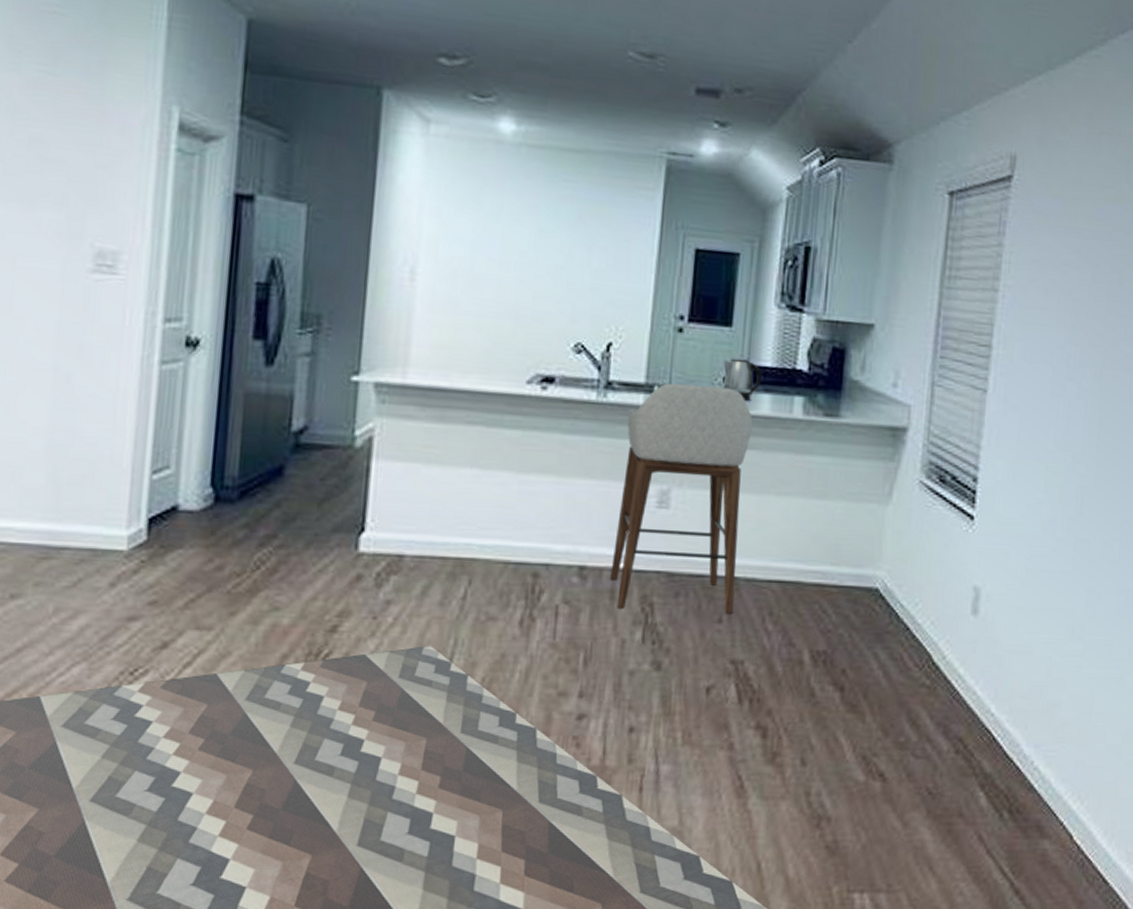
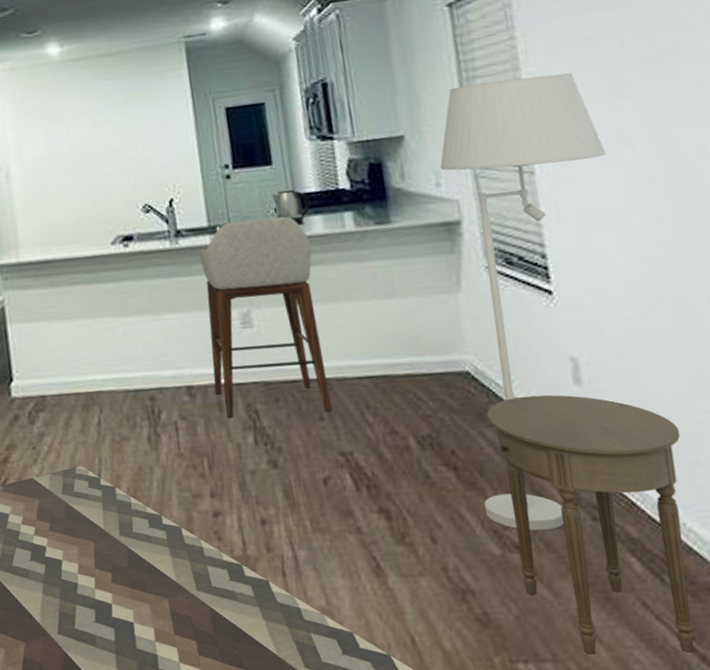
floor lamp: none [860,283,1054,760] -> present [440,73,606,531]
side table: none [878,620,1050,886] -> present [487,394,694,654]

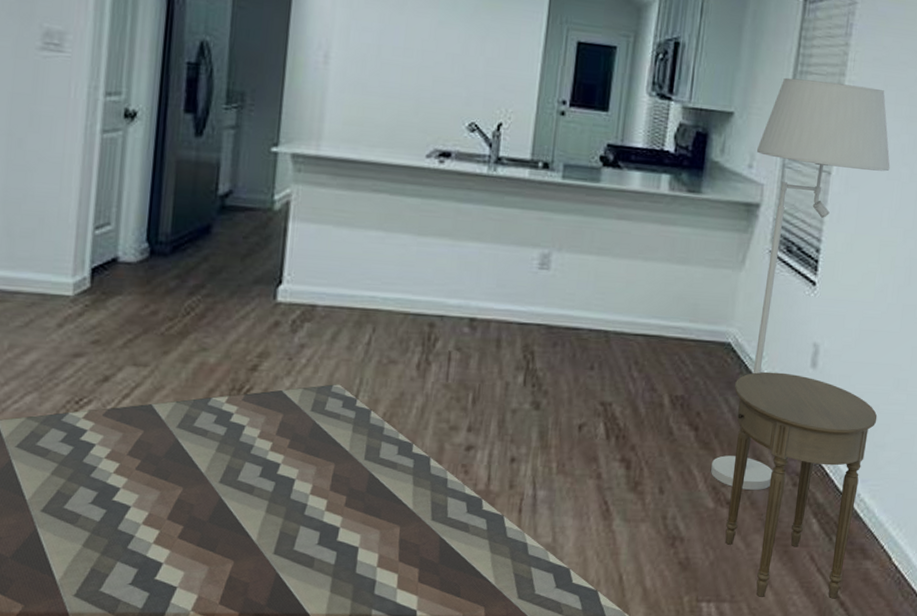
bar stool: present [199,216,332,419] -> none [497,160,625,363]
kettle: present [272,189,310,225] -> none [600,138,634,177]

